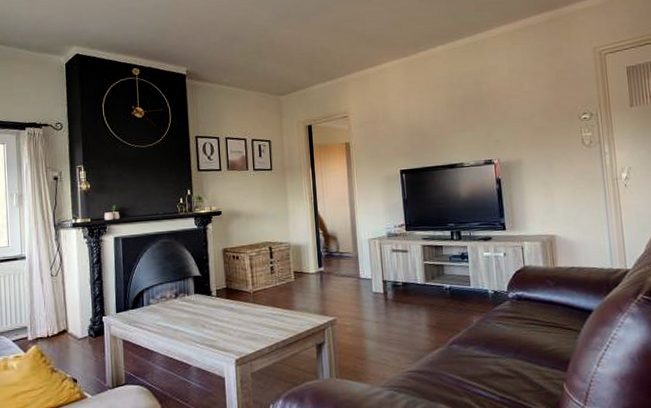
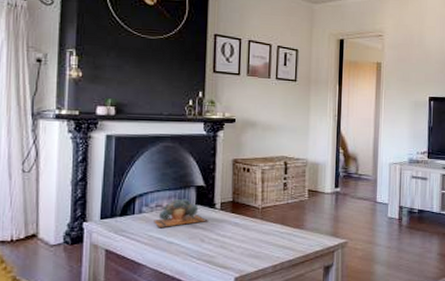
succulent plant: none [160,288,207,318] -> present [154,198,208,229]

